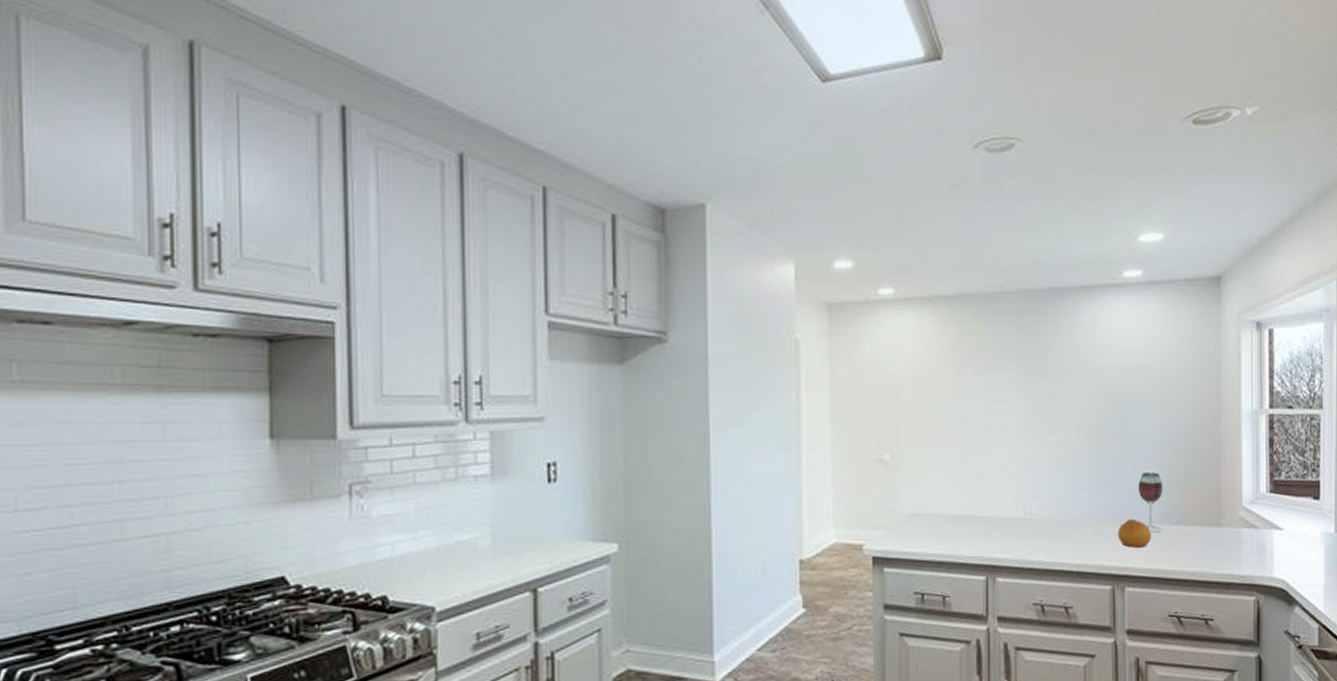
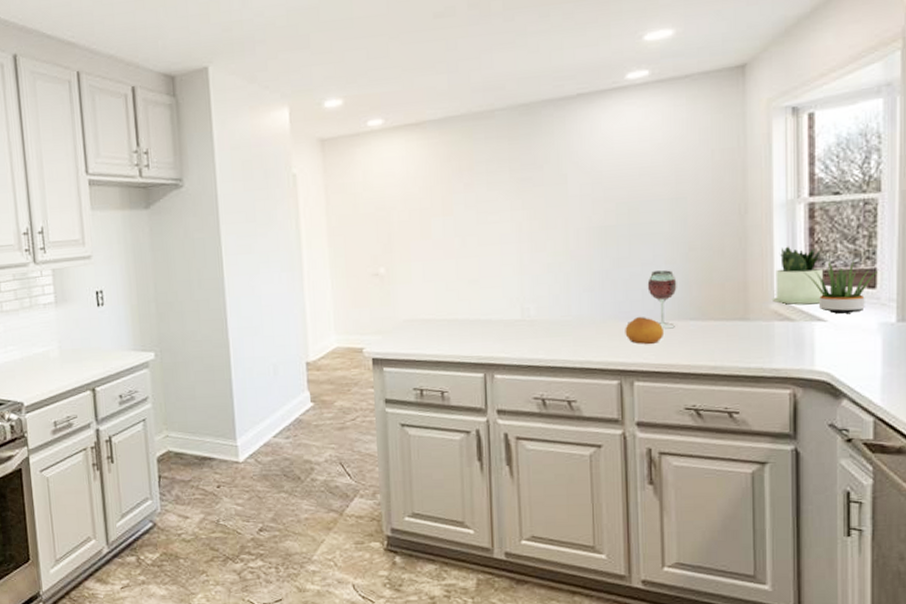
planter: none [1240,455,1281,513] -> present [771,246,824,305]
potted plant: none [1264,472,1322,523] -> present [802,261,879,314]

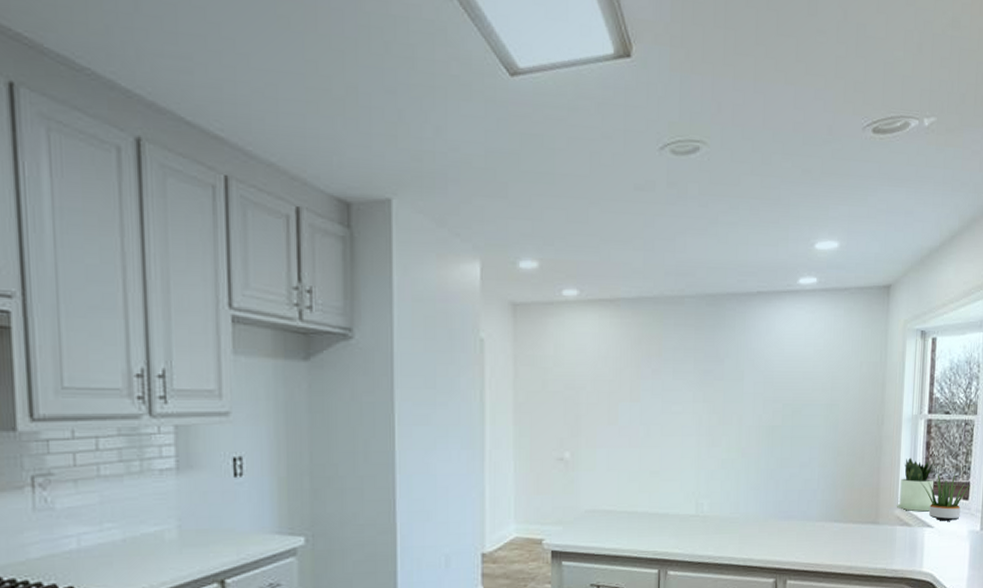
fruit: present [625,316,665,344] -> none [782,516,814,544]
wineglass: present [647,270,677,329] -> none [803,473,827,530]

